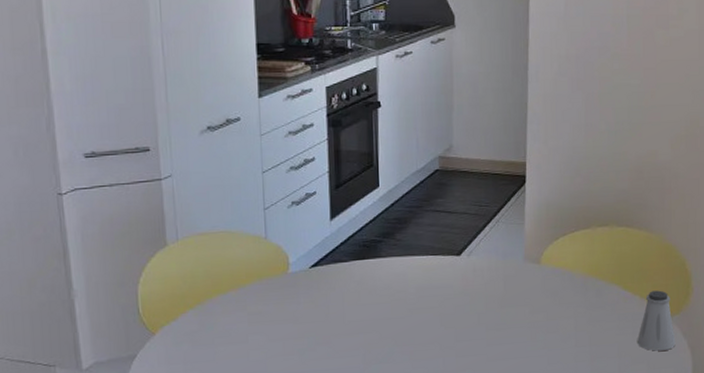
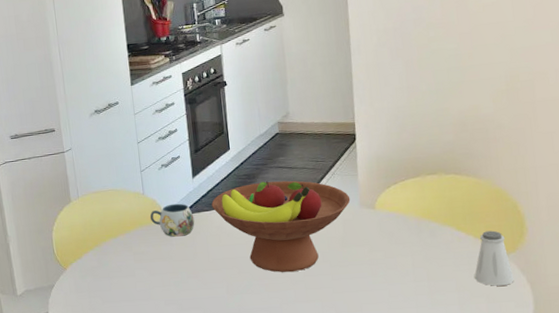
mug: none [272,251,330,293] -> present [149,203,195,237]
fruit bowl: none [352,226,514,337] -> present [211,180,351,273]

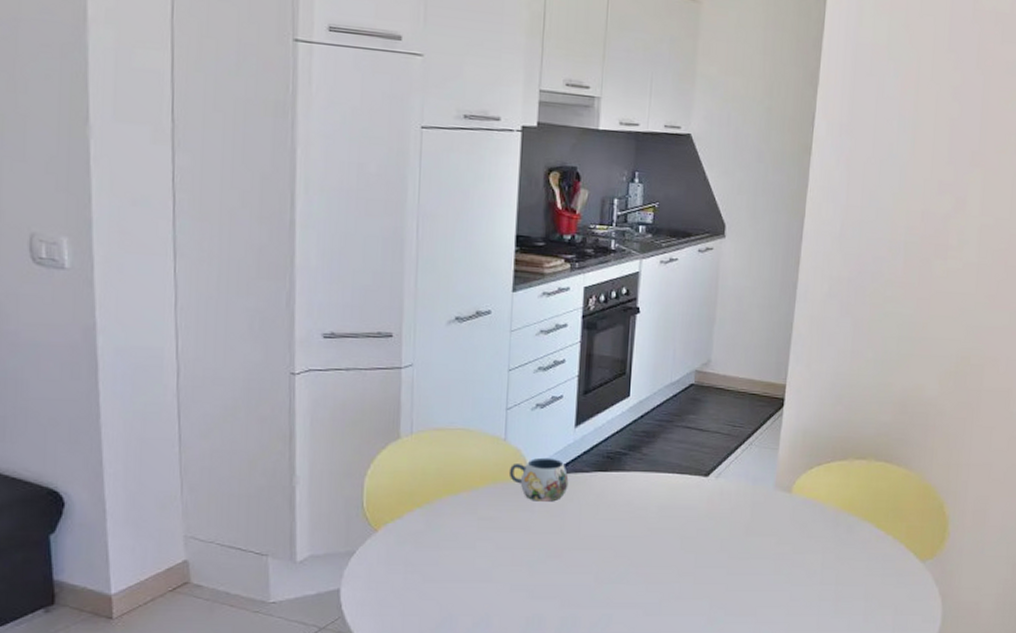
fruit bowl: present [211,180,351,273] -> none [594,442,765,561]
saltshaker: present [474,230,514,286] -> none [885,532,927,596]

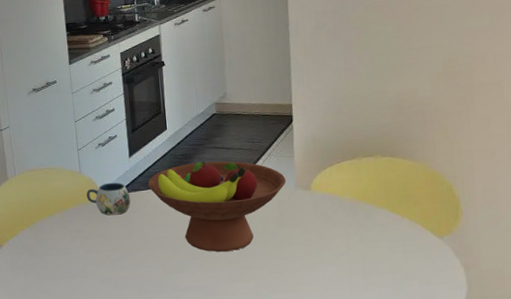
fruit bowl: none [594,442,765,561] -> present [148,160,286,252]

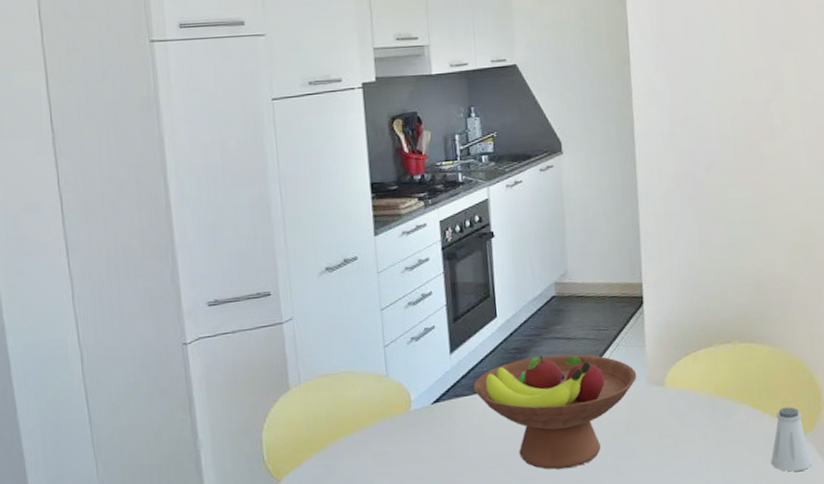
mug: present [86,182,131,216] -> none [394,387,452,431]
saltshaker: none [408,213,448,268] -> present [770,406,812,472]

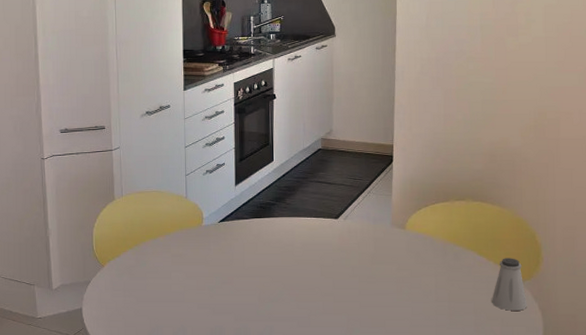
fruit bowl: present [473,354,637,470] -> none [251,193,383,285]

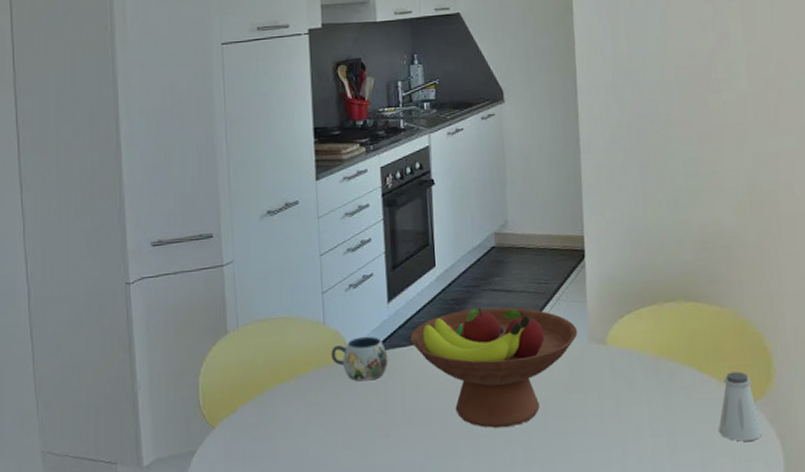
mug: none [190,209,234,242] -> present [330,336,388,382]
fruit bowl: none [251,193,383,285] -> present [410,306,578,428]

